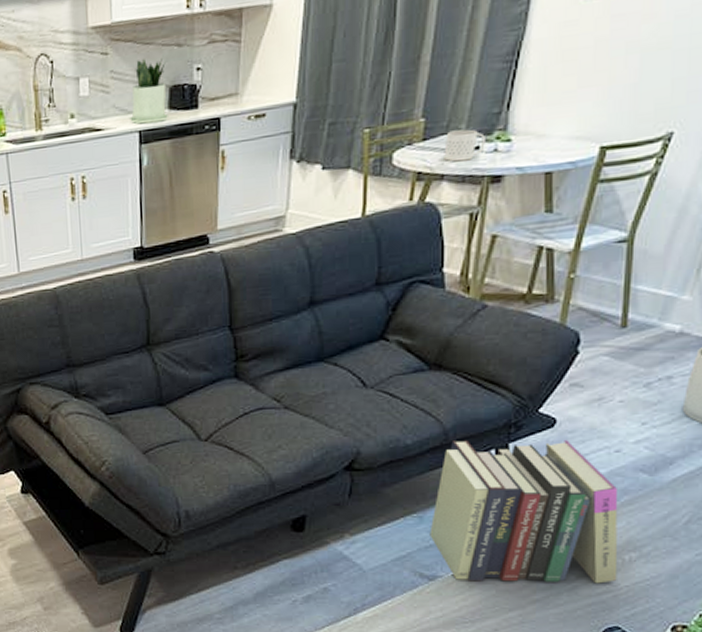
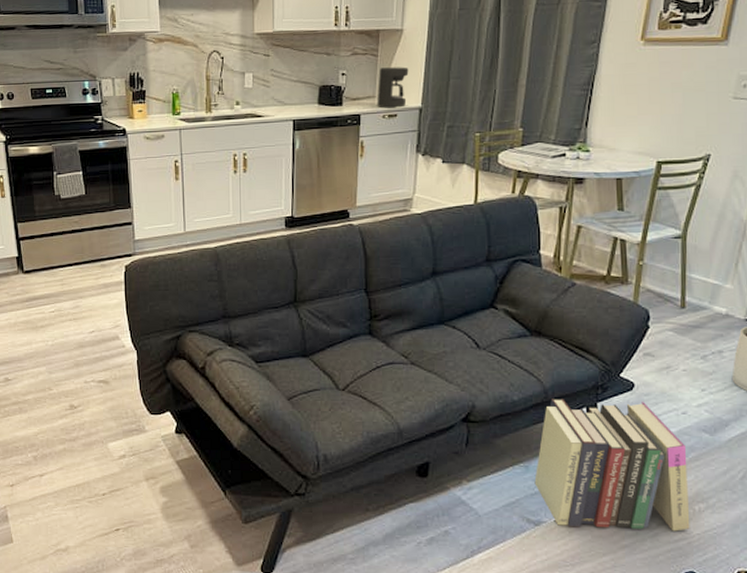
planter: present [130,58,170,124] -> none [286,63,319,114]
coffee maker: none [240,52,280,107] -> present [377,67,409,108]
mug: present [444,129,485,162] -> none [538,139,570,165]

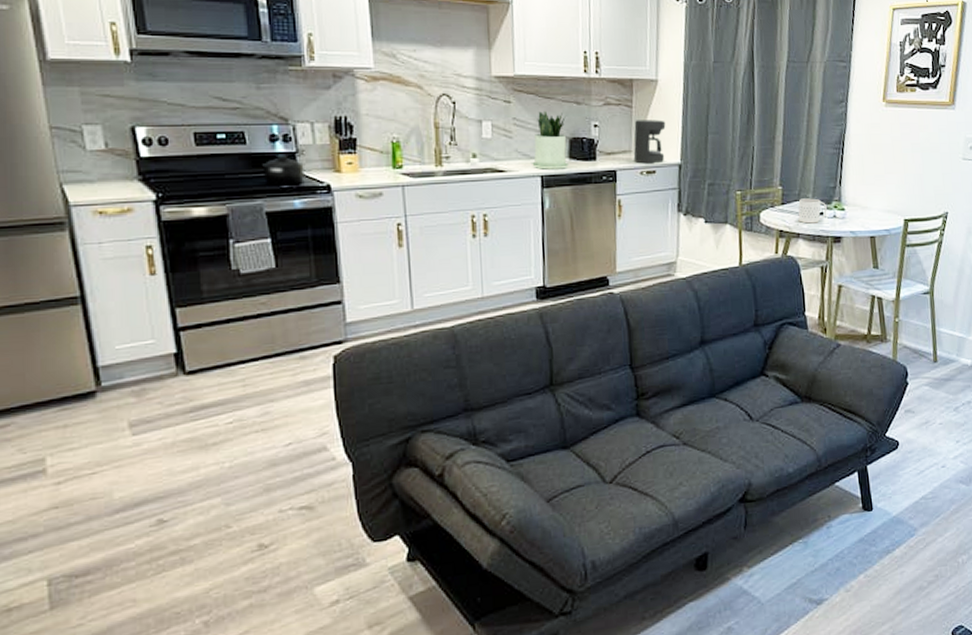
saucepan: none [77,104,107,130] -> present [262,154,304,186]
planter: none [286,63,319,114] -> present [532,111,570,170]
books: present [534,399,690,532] -> none [814,460,956,601]
mug: none [538,139,570,165] -> present [798,198,827,224]

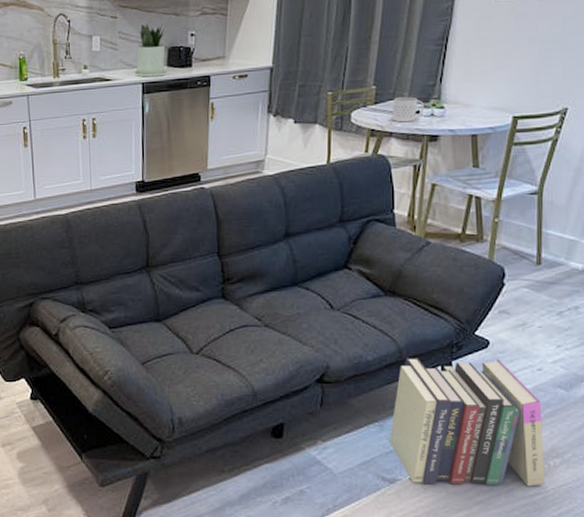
coffee maker: present [633,120,666,164] -> none [227,25,259,69]
books: none [814,460,956,601] -> present [389,358,545,487]

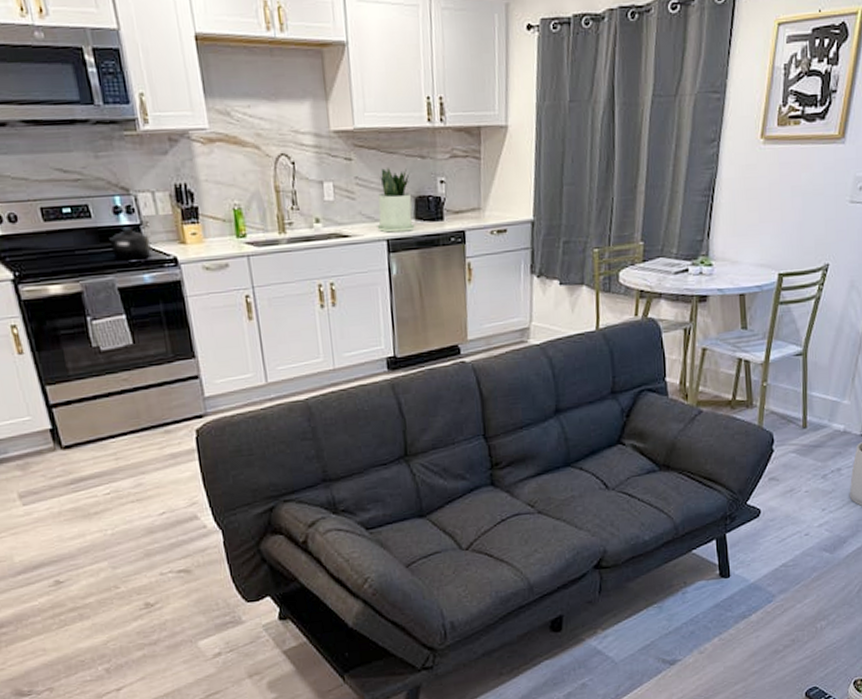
books: present [389,358,545,487] -> none [668,528,813,662]
mug: present [392,96,424,123] -> none [660,253,693,282]

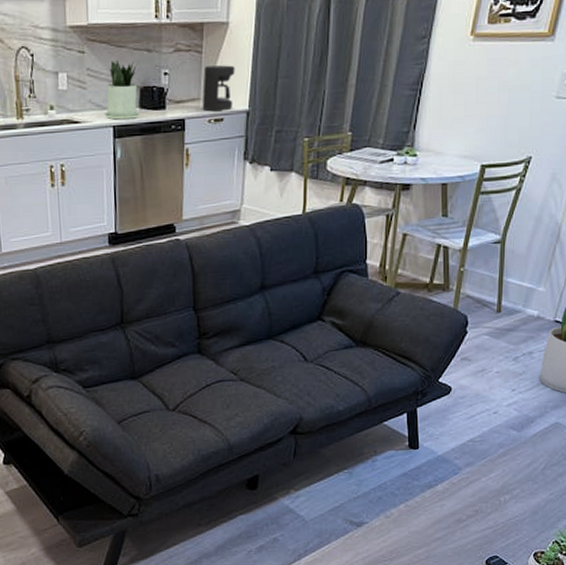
coffee maker: none [483,171,517,222] -> present [202,65,235,112]

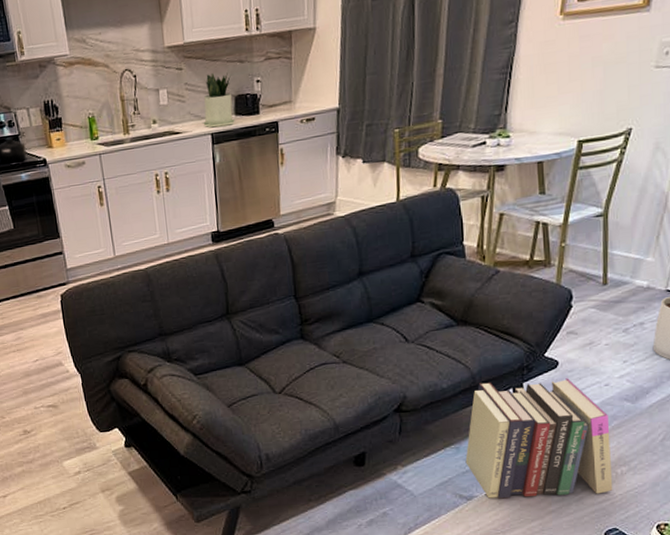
coffee maker: present [202,65,235,112] -> none [293,67,324,113]
books: none [357,405,496,526] -> present [465,378,613,499]

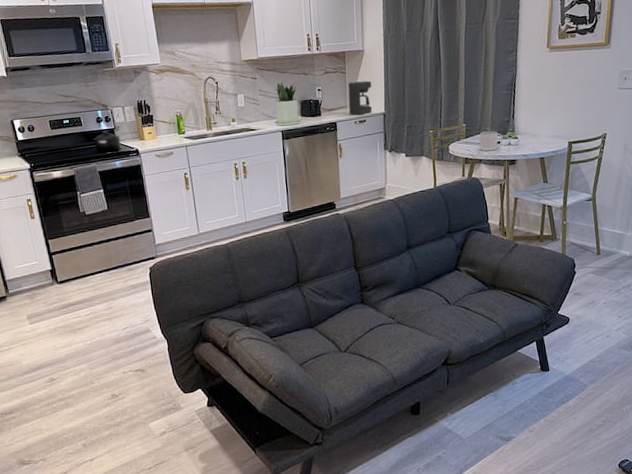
coffee maker: none [293,67,324,113] -> present [348,80,373,116]
mug: none [458,128,490,155] -> present [479,131,503,152]
books: present [465,378,613,499] -> none [502,332,621,439]

